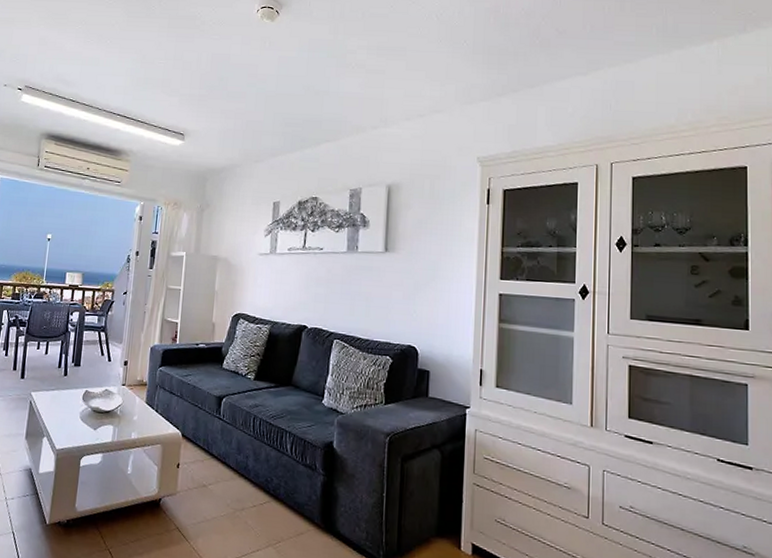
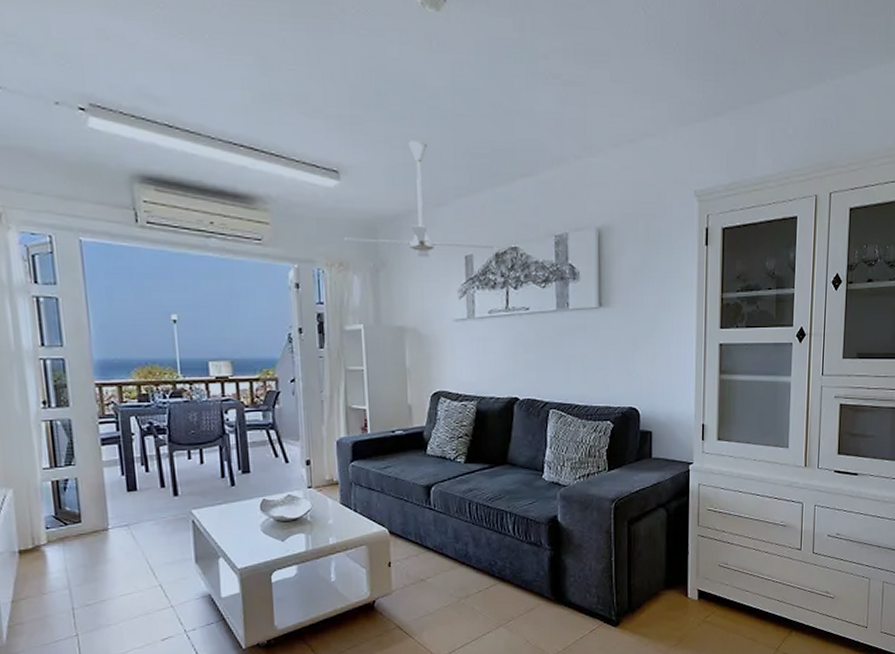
ceiling fan: none [180,113,298,202] -> present [343,140,494,258]

